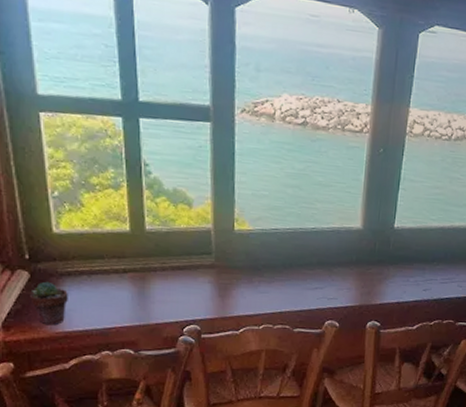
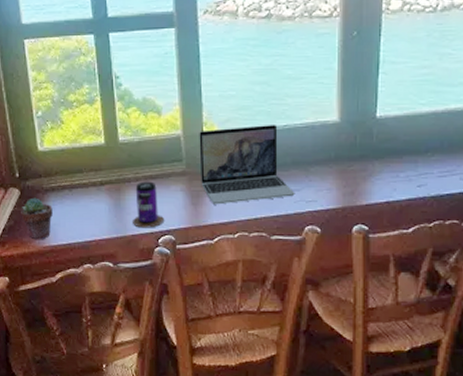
beverage can: none [157,271,190,318] -> present [133,181,164,228]
laptop: none [229,225,319,298] -> present [199,125,295,205]

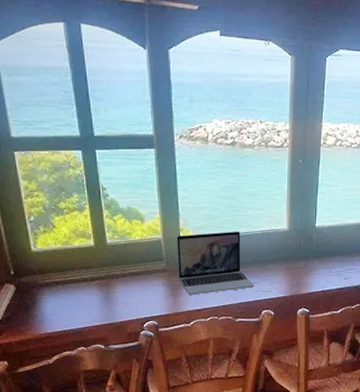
potted succulent: present [21,197,53,240] -> none [17,292,48,329]
beverage can: present [133,181,164,228] -> none [121,277,148,316]

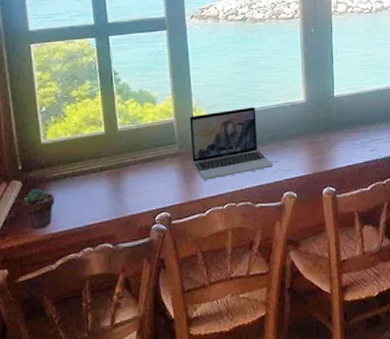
potted succulent: none [17,292,48,329] -> present [22,188,54,229]

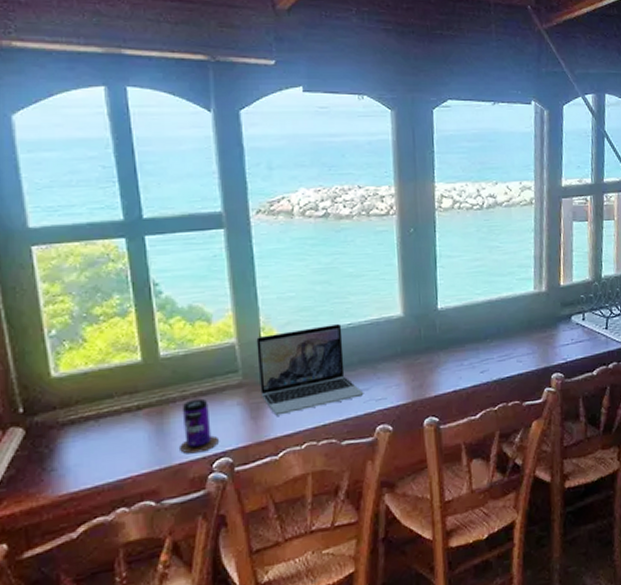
potted succulent: present [22,188,54,229] -> none [26,435,72,489]
beverage can: none [131,164,160,208] -> present [180,398,219,454]

